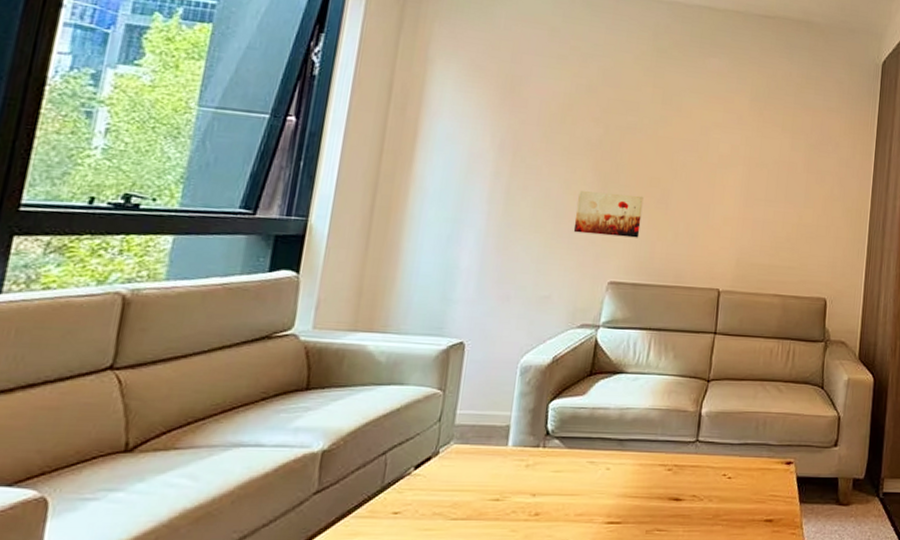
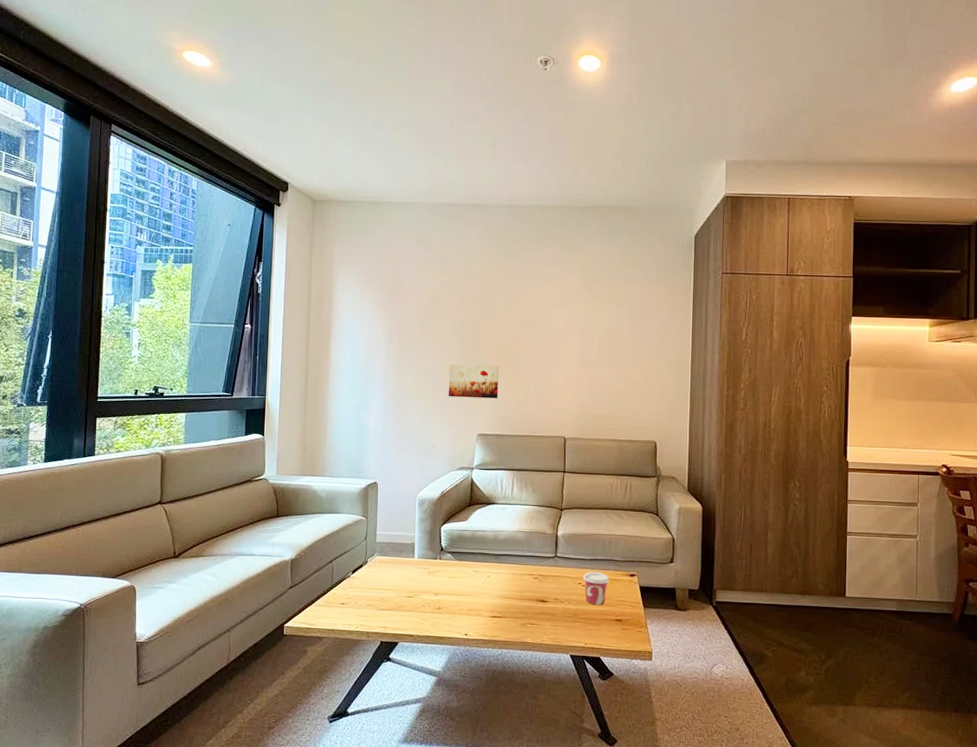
cup: none [729,460,761,502] -> present [583,572,609,605]

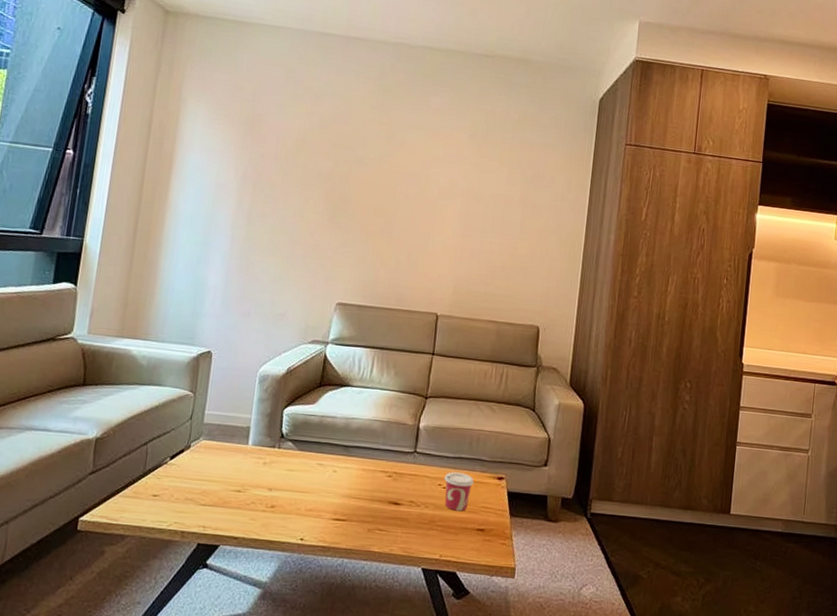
wall art: present [448,364,499,399] -> none [306,219,369,264]

